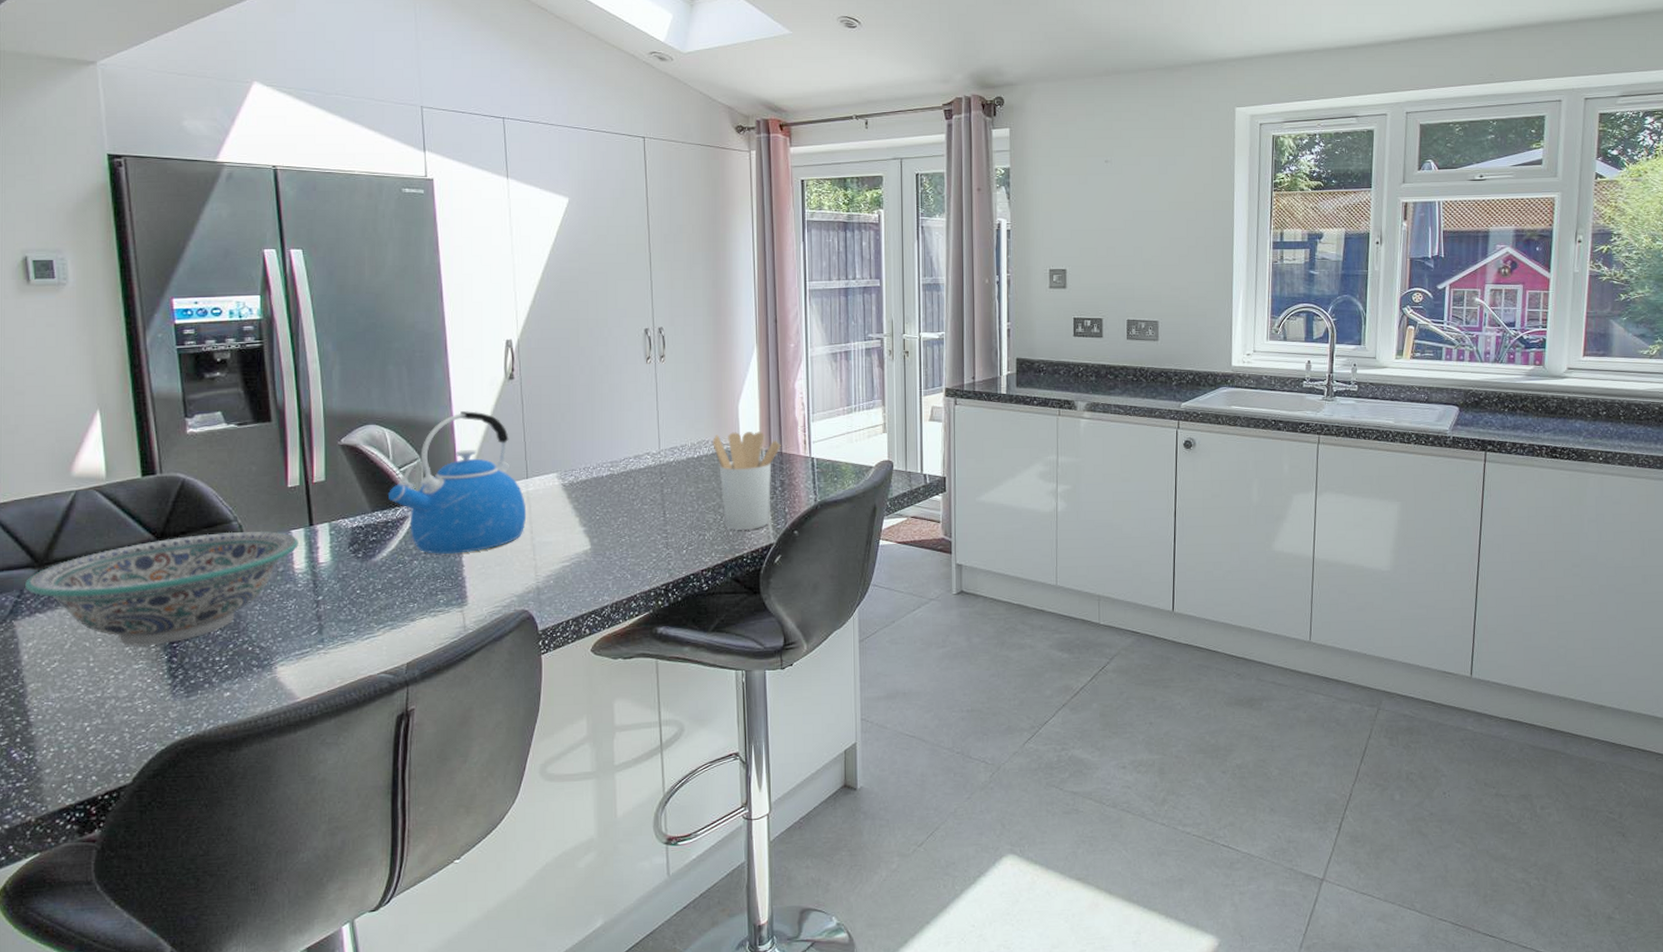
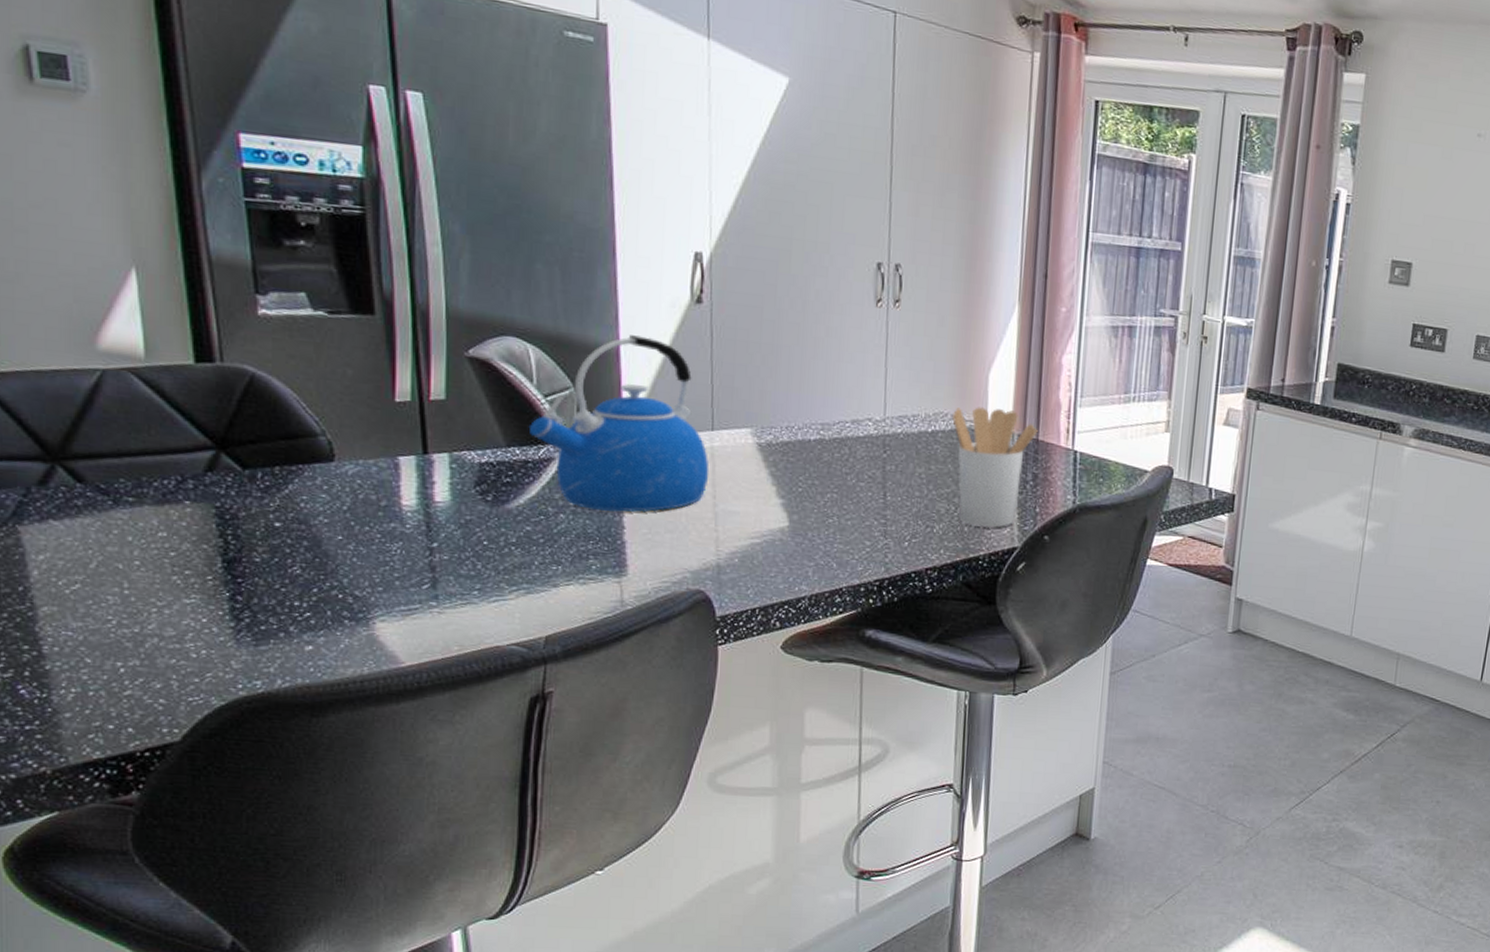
decorative bowl: present [25,530,298,647] -> none [33,446,408,578]

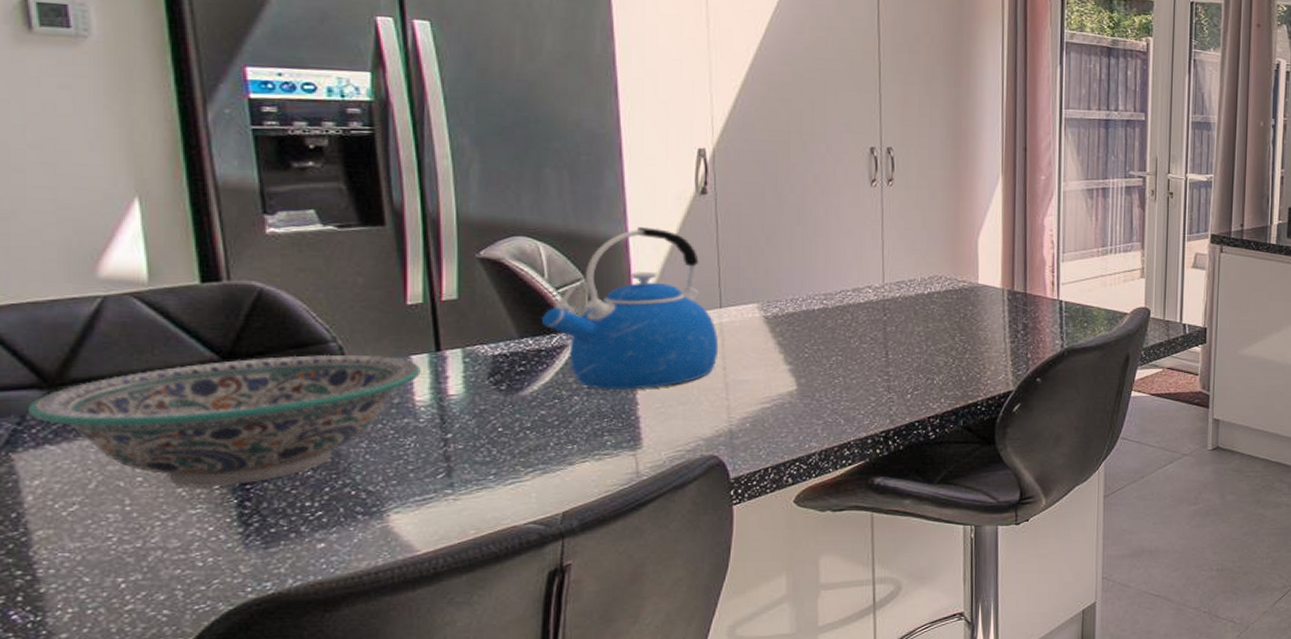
decorative bowl: none [33,446,408,578] -> present [29,354,421,488]
utensil holder: present [951,407,1038,529] -> none [945,268,1026,376]

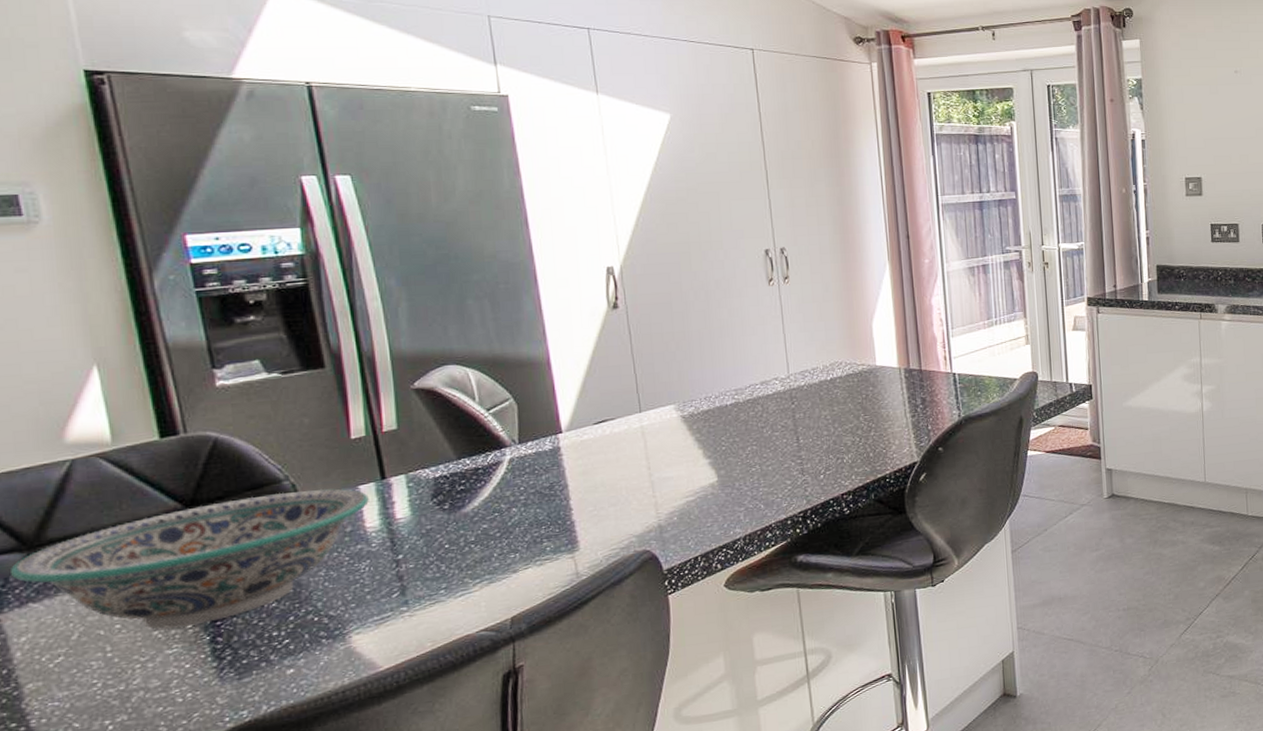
kettle: present [541,227,719,390] -> none [475,344,642,499]

